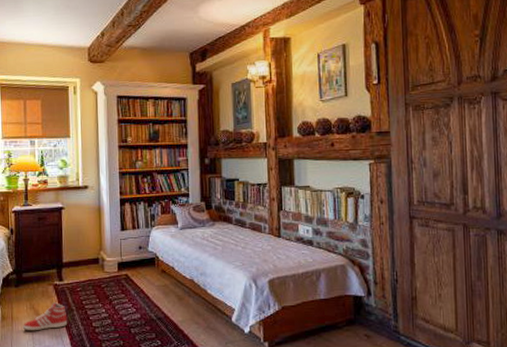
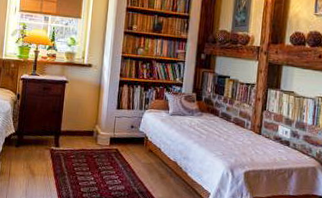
sneaker: present [23,302,68,331] -> none [18,165,59,189]

